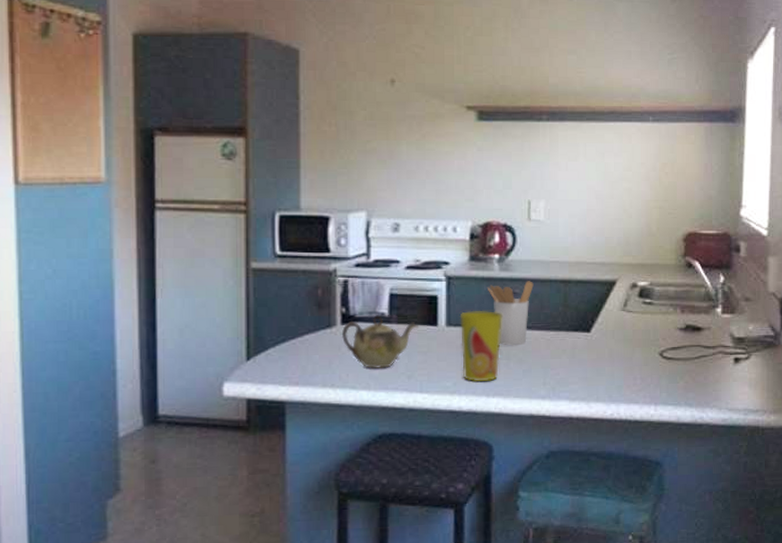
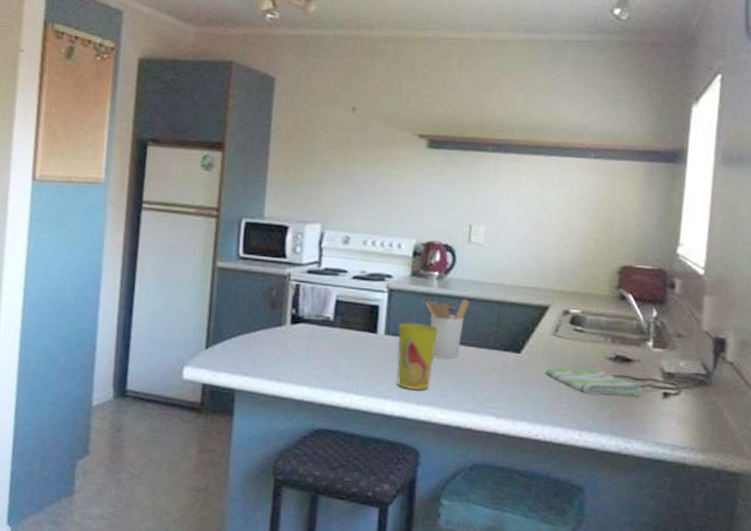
teapot: present [342,315,420,368] -> none [290,318,361,368]
dish towel: none [617,340,714,368] -> present [545,367,642,396]

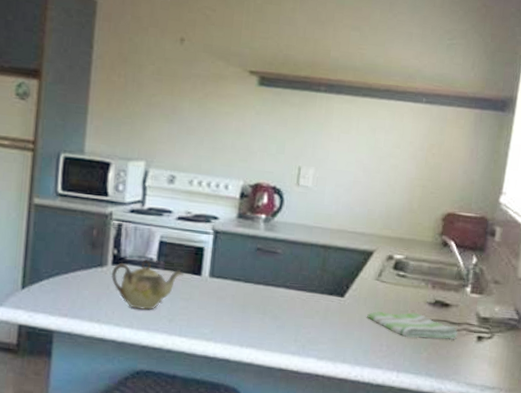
teapot: none [290,318,361,368] -> present [111,260,185,310]
cup: present [396,322,438,391] -> none [220,265,263,334]
utensil holder: present [425,299,469,360] -> none [251,242,296,303]

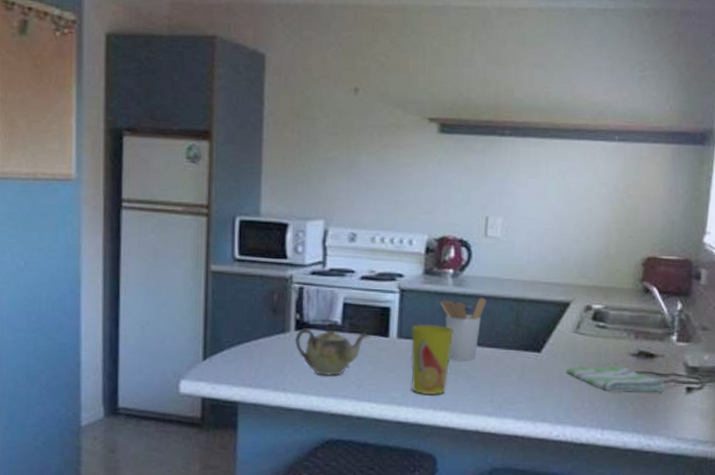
cup: none [220,265,263,334] -> present [411,324,453,396]
utensil holder: none [251,242,296,303] -> present [439,297,487,362]

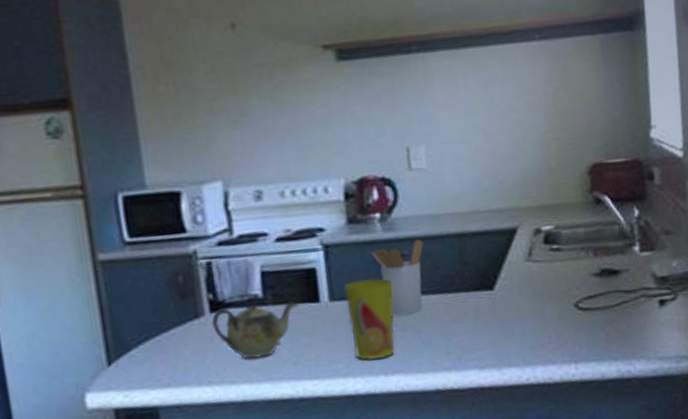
dish towel: present [567,365,666,393] -> none [525,289,636,321]

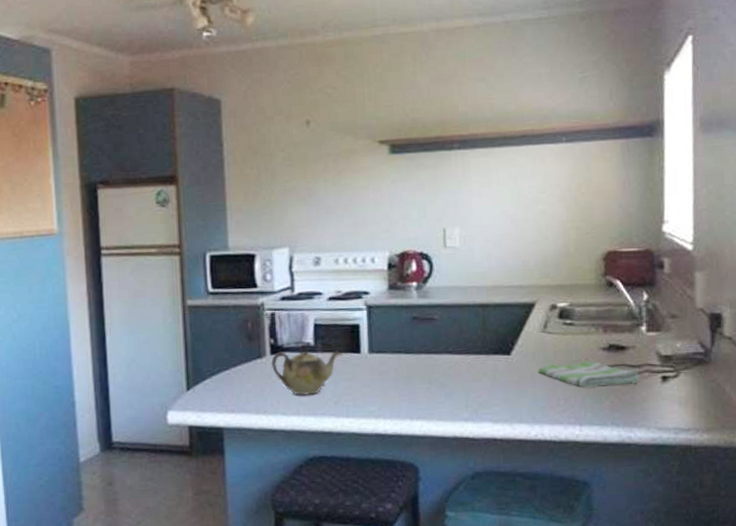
cup: present [343,278,395,361] -> none [381,337,423,407]
utensil holder: present [370,239,424,316] -> none [406,306,452,371]
dish towel: none [525,289,636,321] -> present [538,360,640,388]

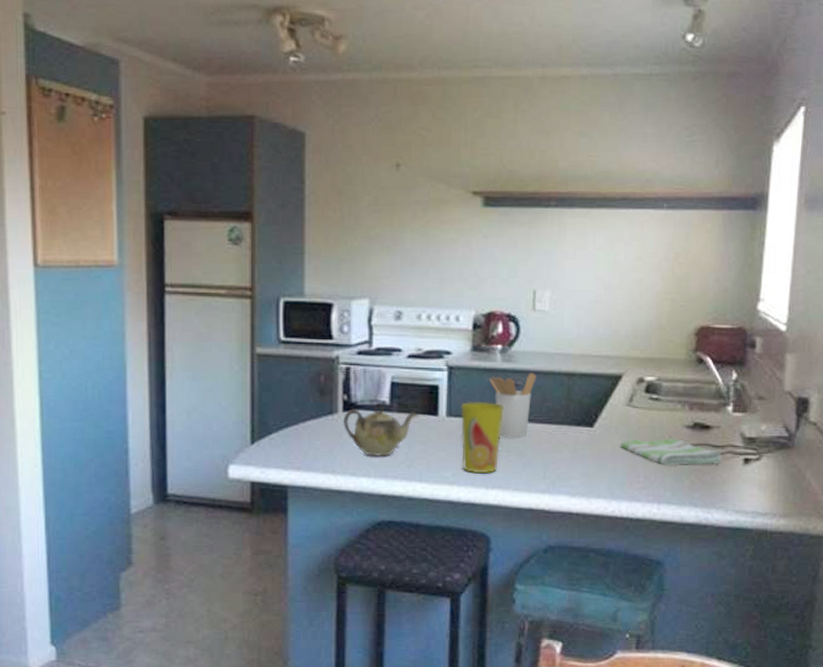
cup: none [381,337,423,407] -> present [460,402,503,474]
utensil holder: none [406,306,452,371] -> present [488,373,536,439]

